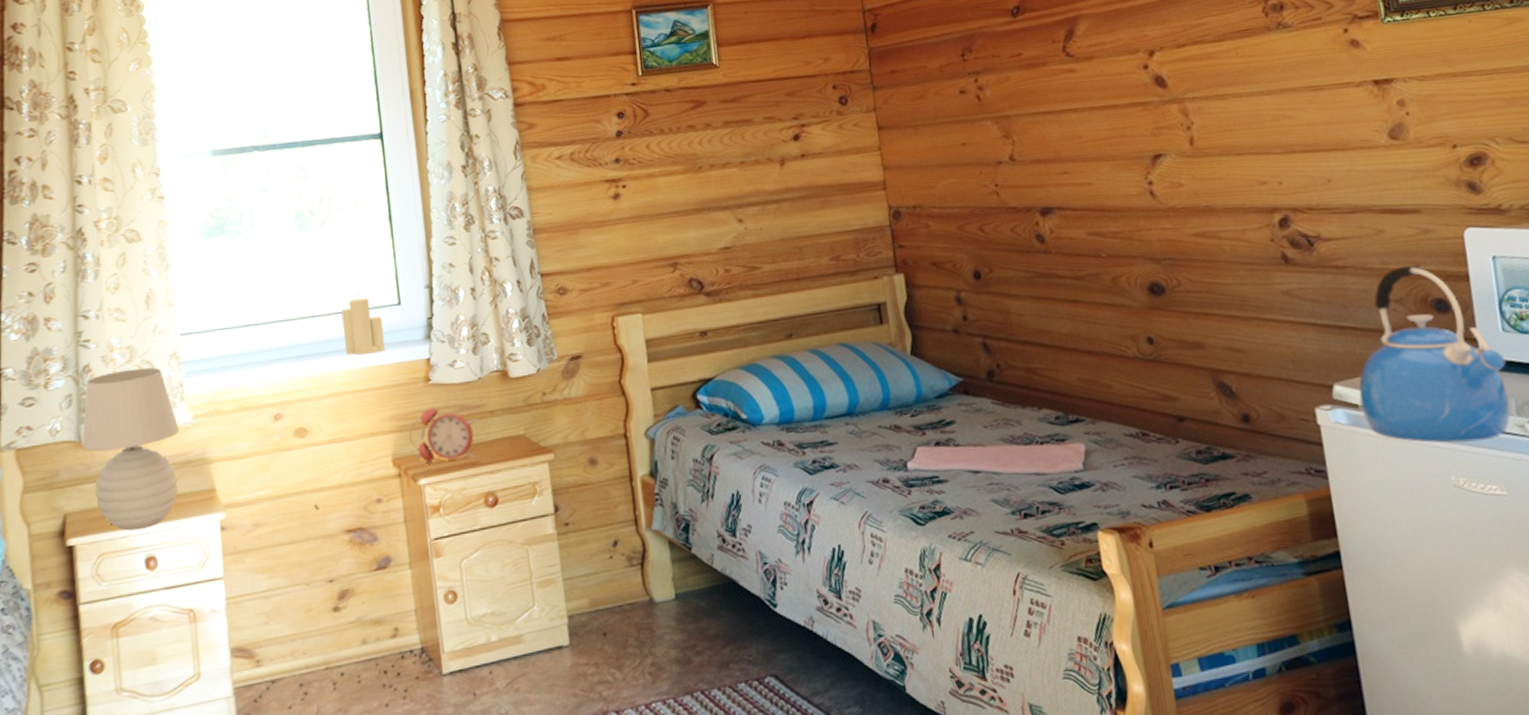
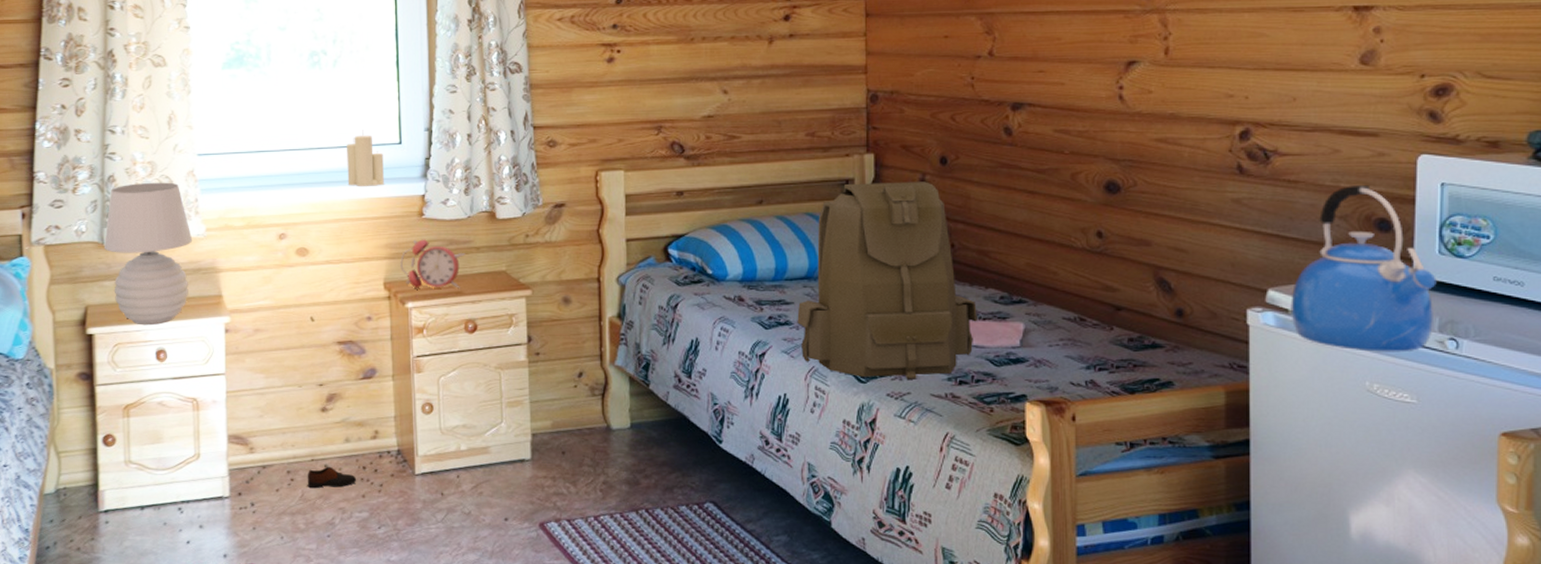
shoe: none [322,674,378,701] -> present [307,466,357,488]
backpack: none [842,299,1035,519] -> present [797,181,977,379]

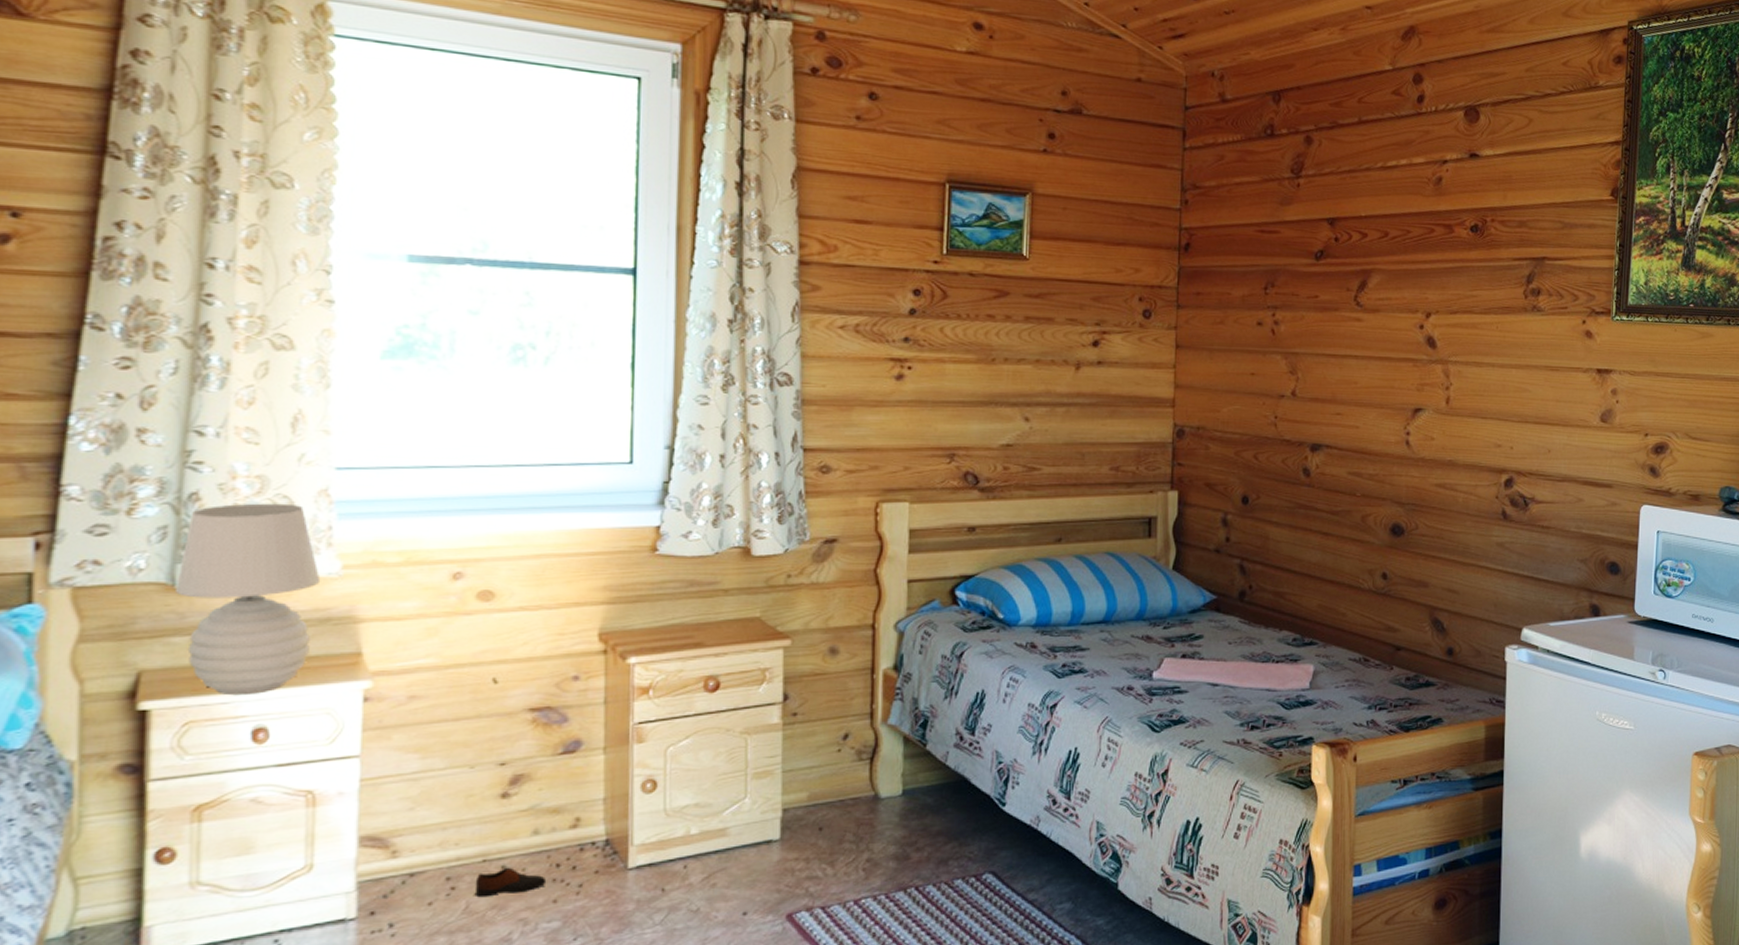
candle: present [347,130,385,187] -> none [555,444,608,516]
alarm clock: present [400,239,466,289] -> none [622,580,710,639]
backpack: present [797,181,977,379] -> none [1092,521,1271,726]
kettle: present [1291,186,1437,352] -> none [1540,532,1651,684]

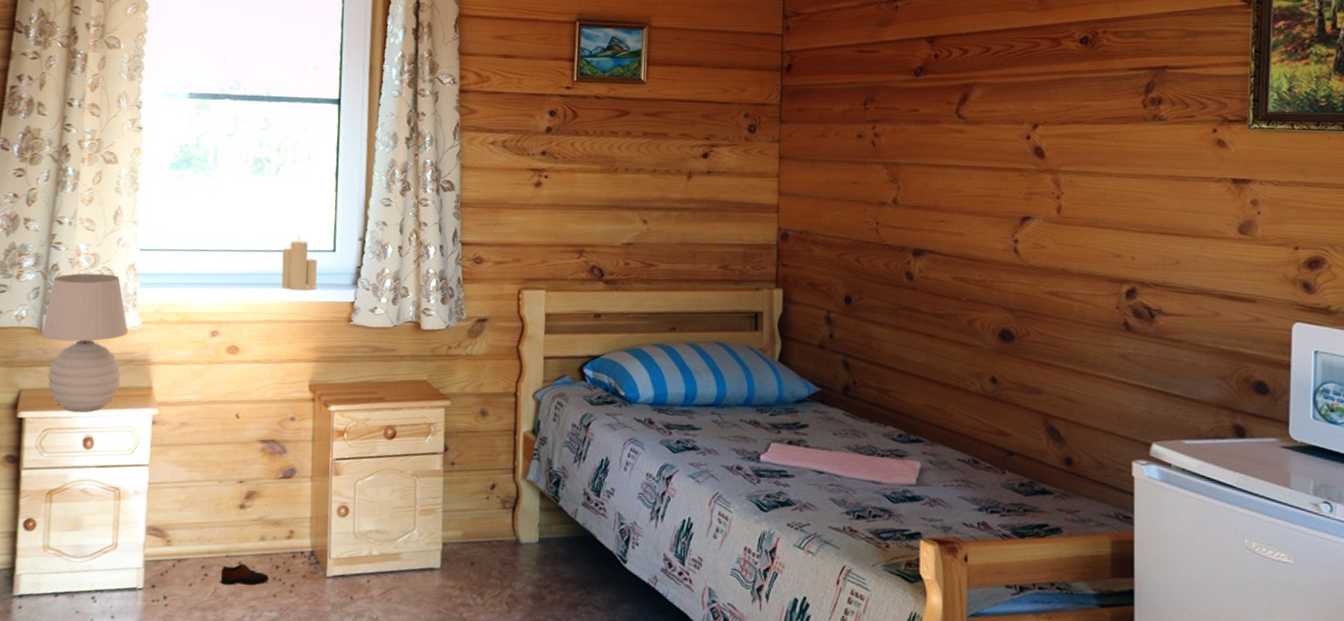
candle: none [555,444,608,516] -> present [281,236,317,291]

